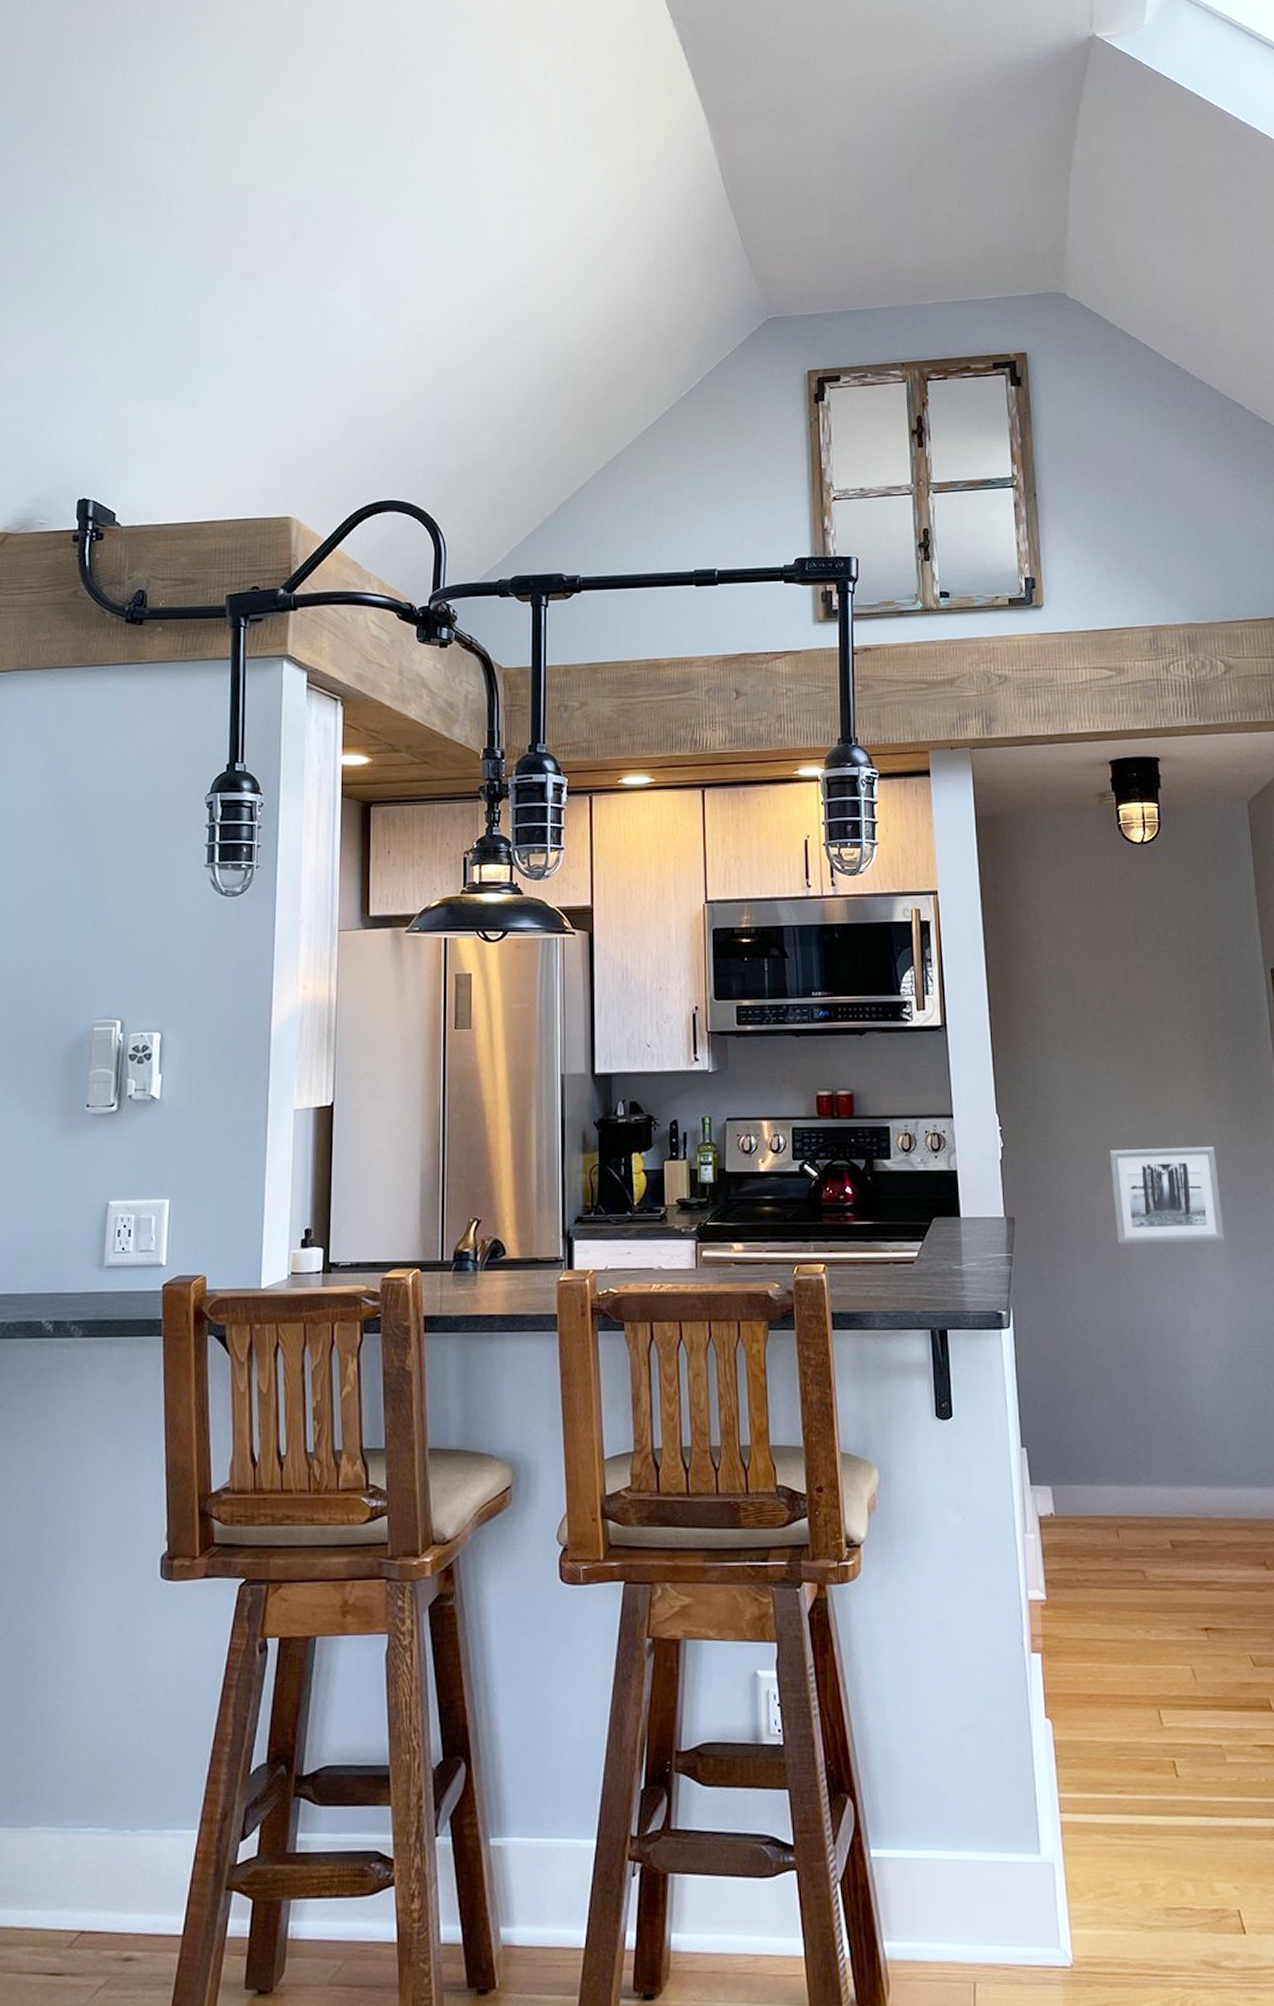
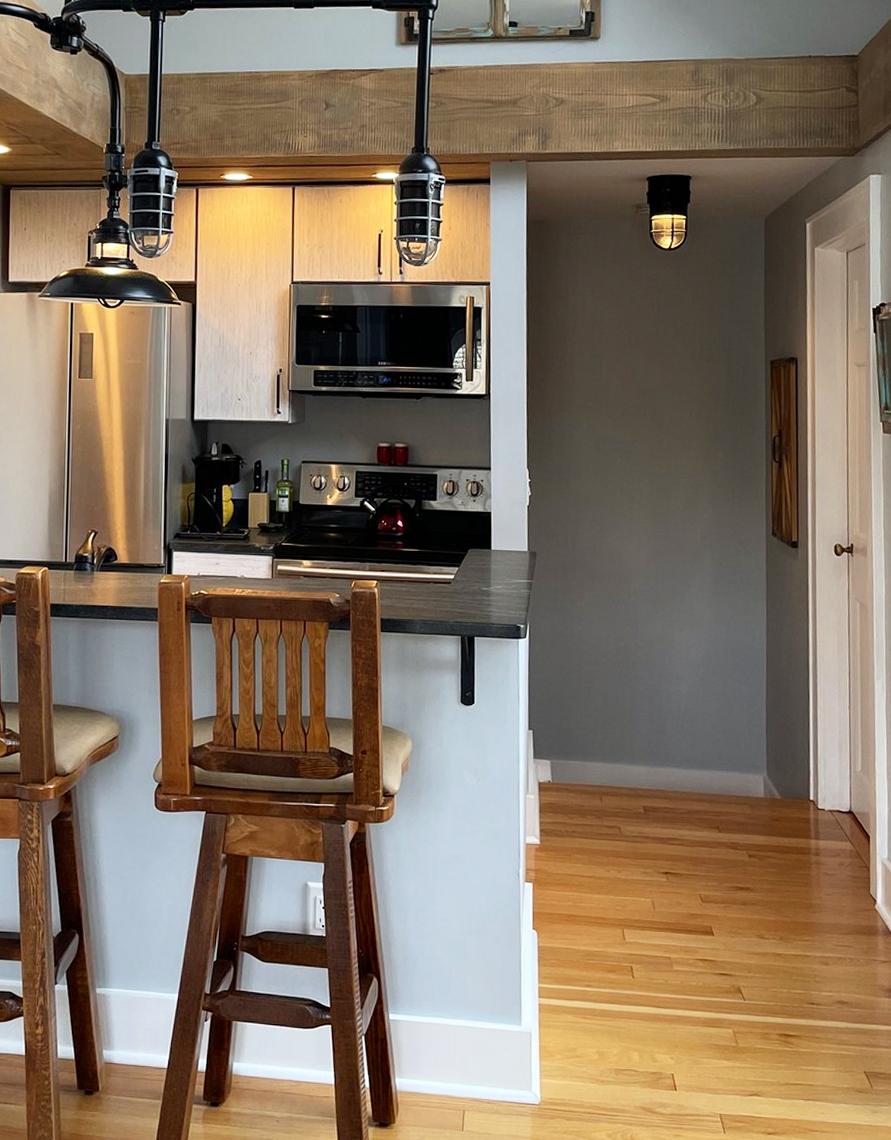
wall art: present [1109,1146,1225,1244] -> none [619,502,710,580]

